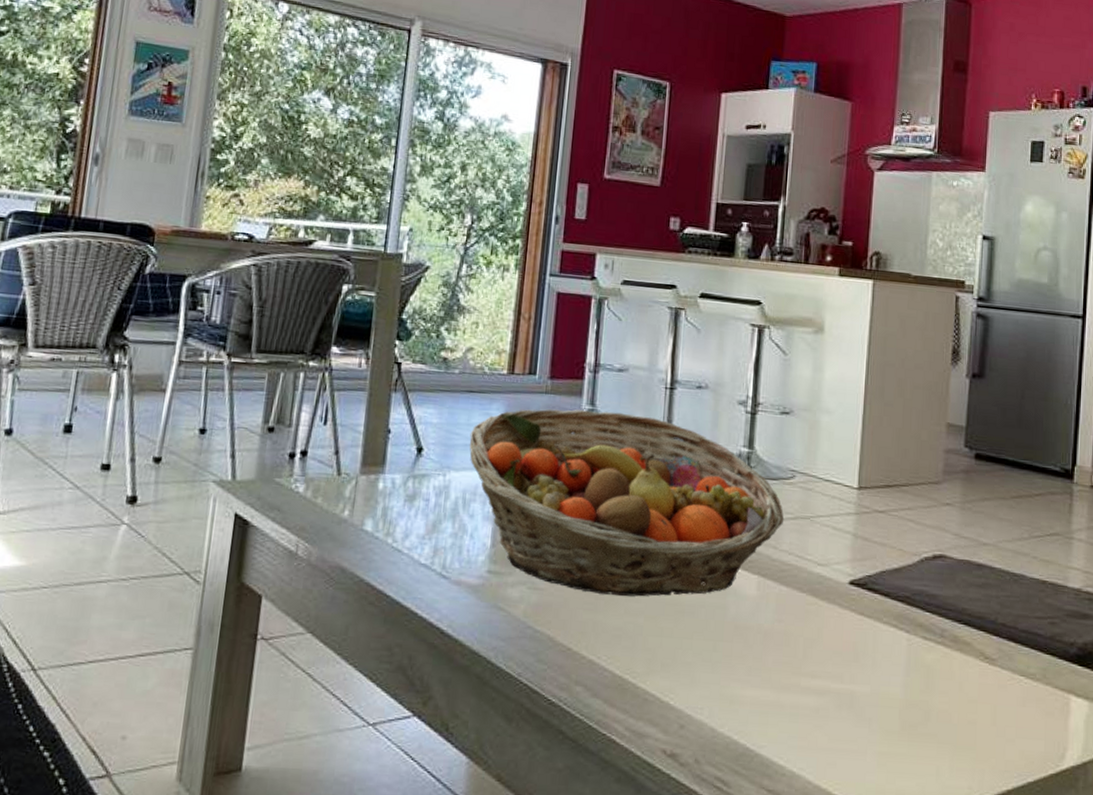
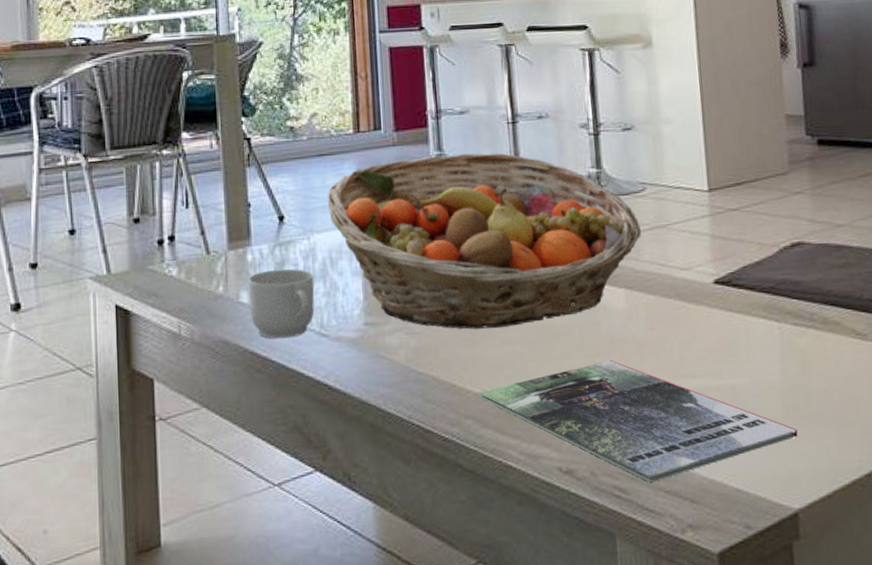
mug: none [372,501,444,575] -> present [248,268,315,339]
magazine: none [593,647,911,780] -> present [478,360,798,484]

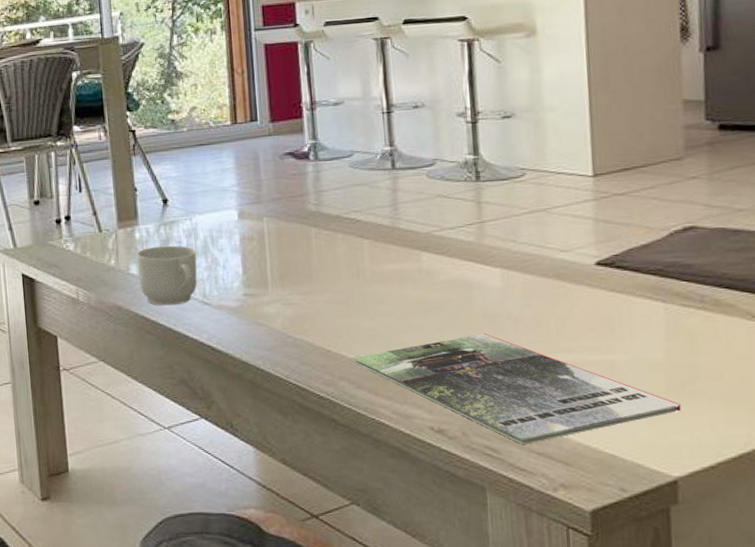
fruit basket: present [327,153,642,329] -> none [207,141,520,302]

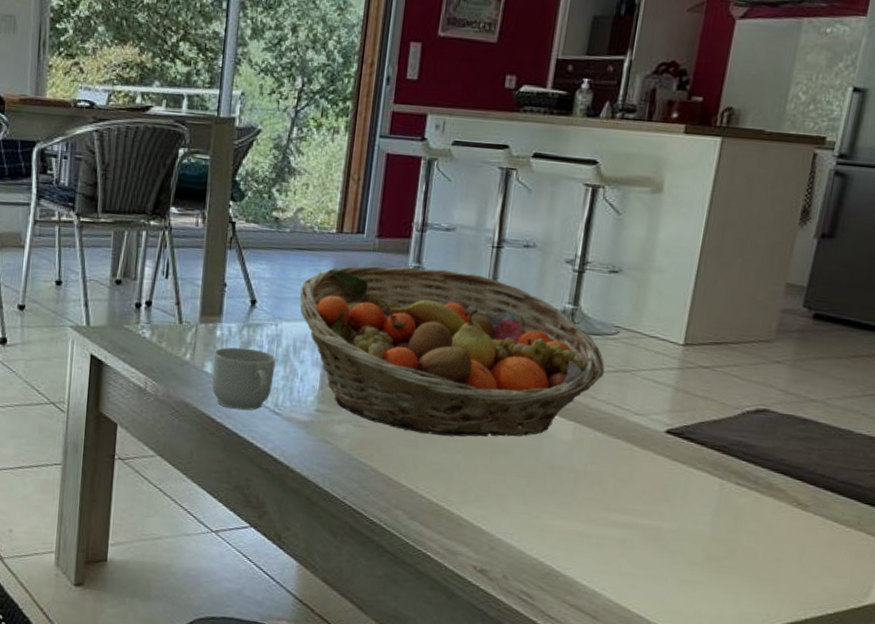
fruit basket: none [207,141,520,302] -> present [299,266,605,437]
magazine: present [352,334,681,446] -> none [411,483,713,595]

